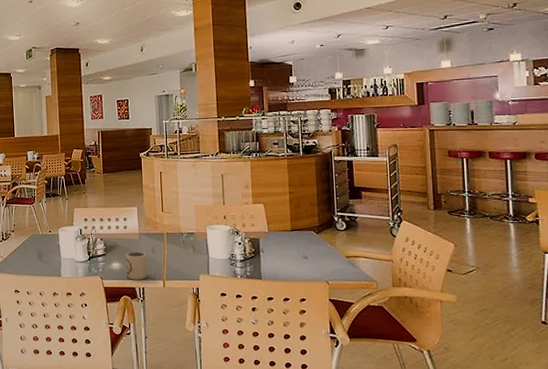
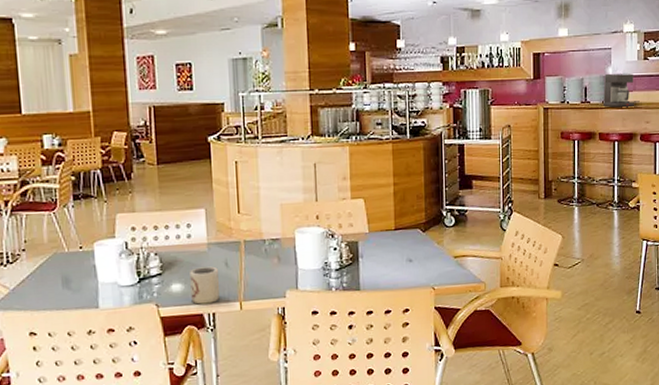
coffee maker: none [491,98,527,129] -> present [603,74,635,108]

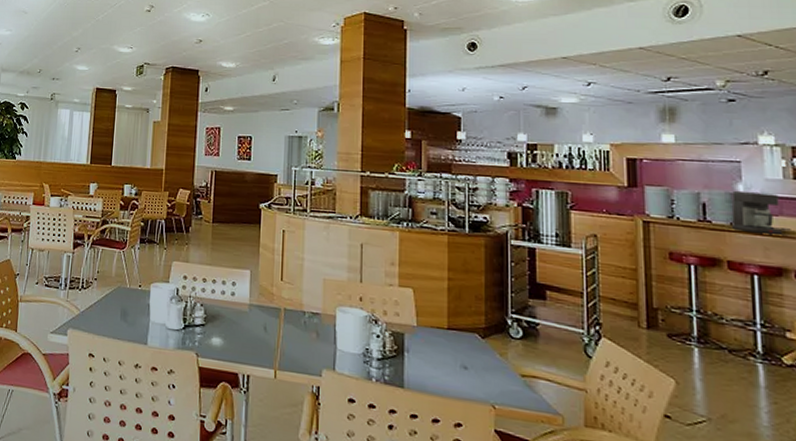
cup: present [190,266,220,305] -> none [229,326,256,365]

